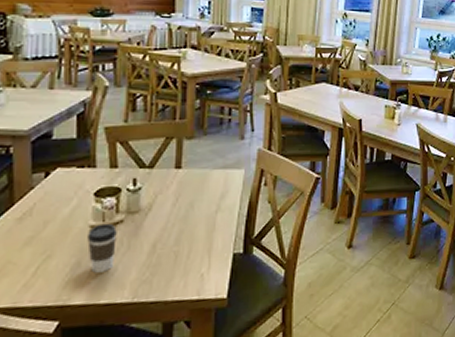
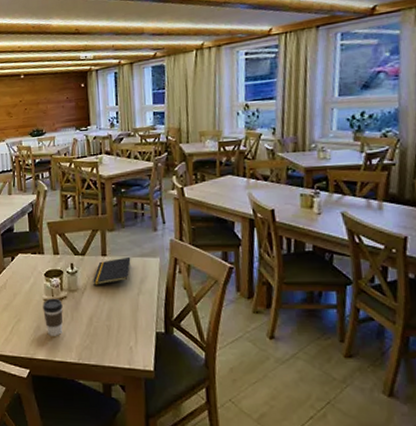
notepad: none [161,168,211,204] -> present [93,256,131,285]

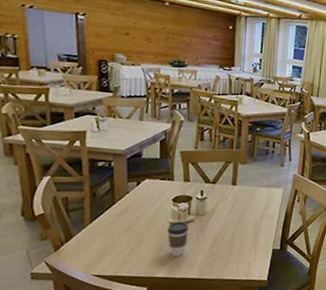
notepad: present [93,256,131,285] -> none [221,186,258,210]

